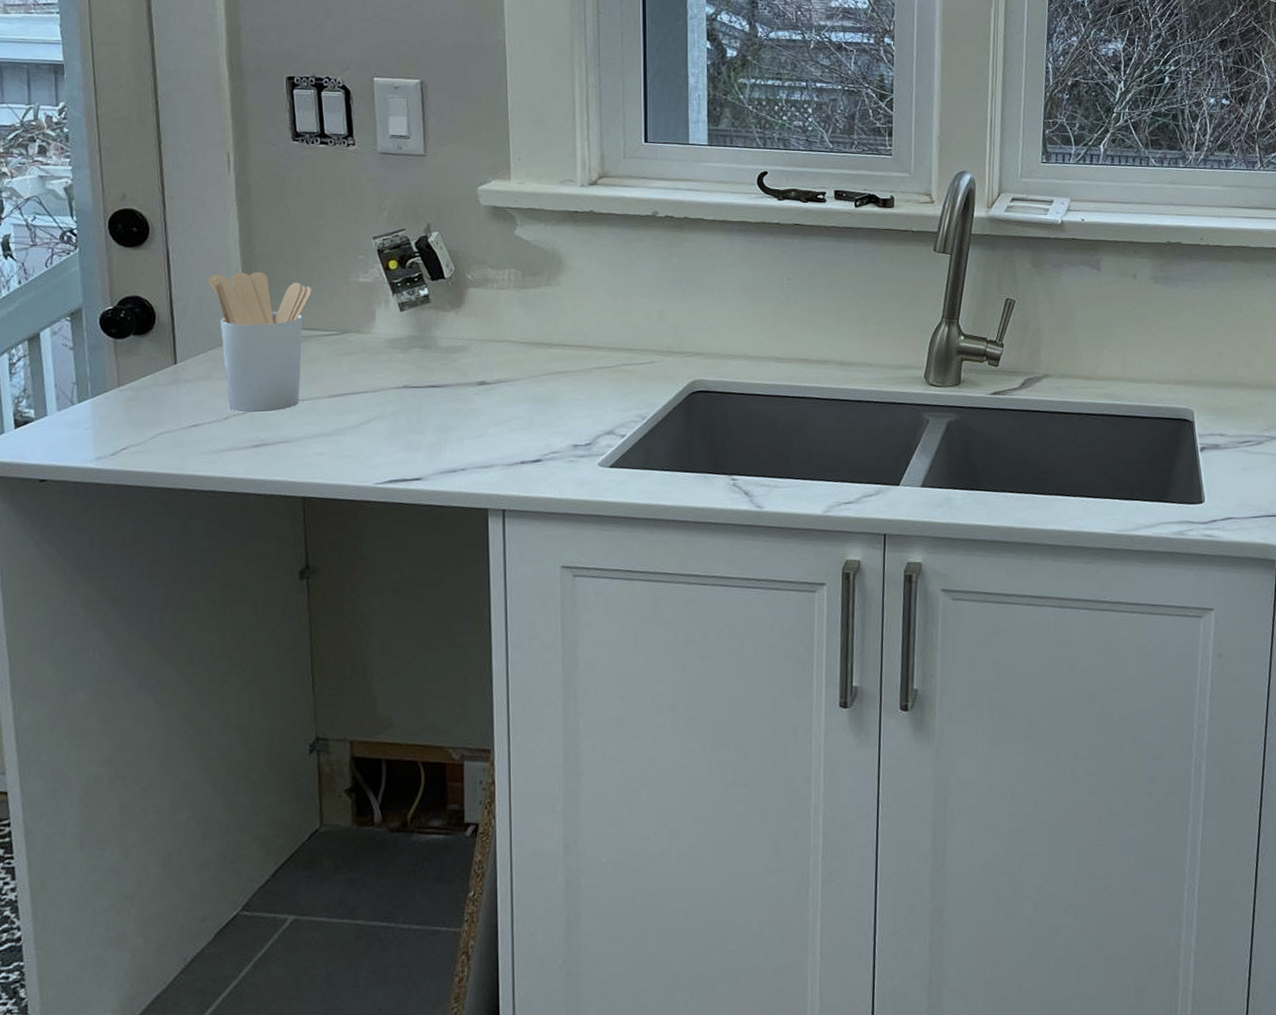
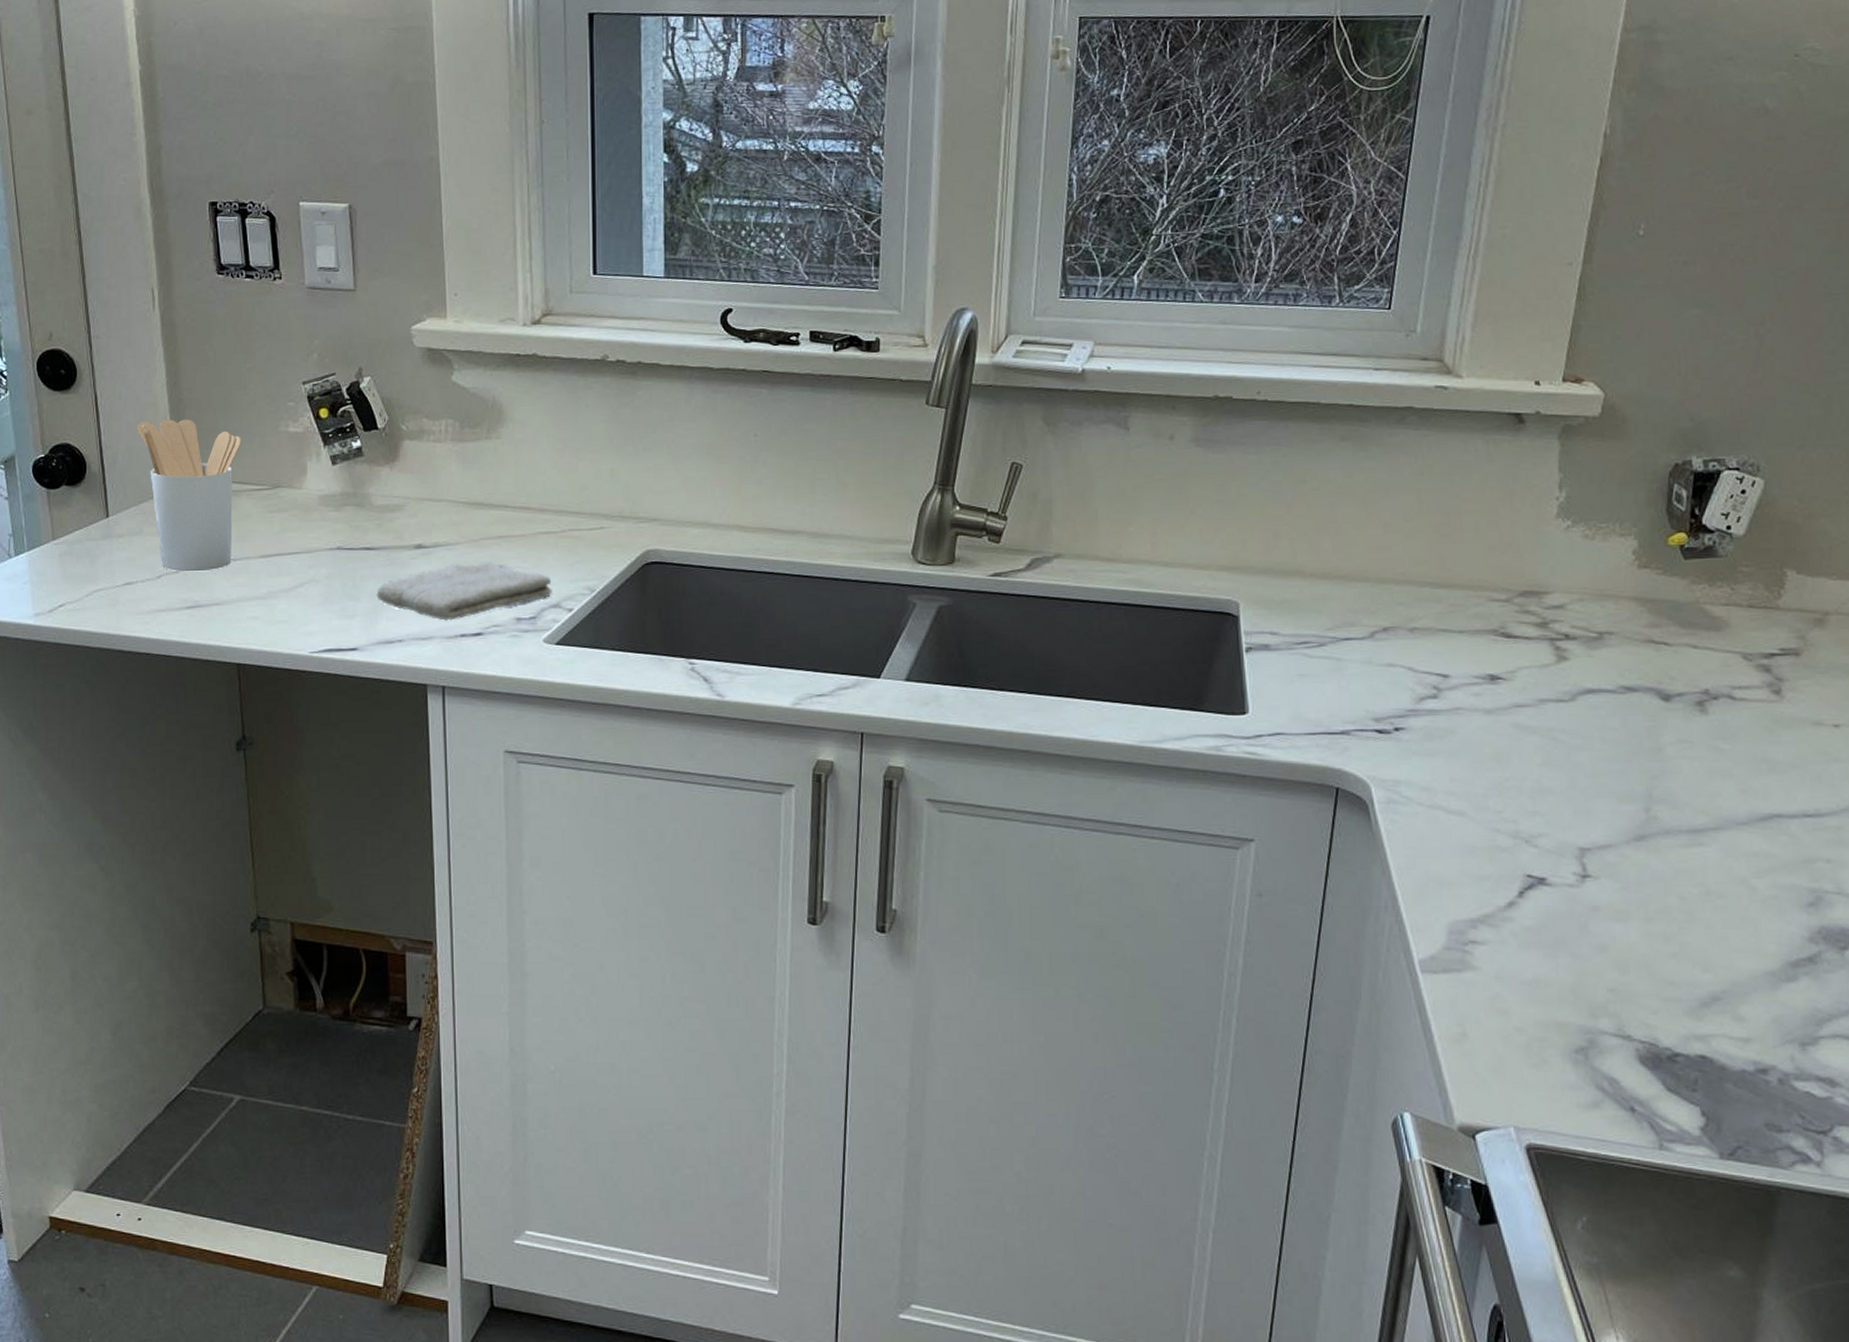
washcloth: none [441,395,606,450] -> present [376,562,552,621]

